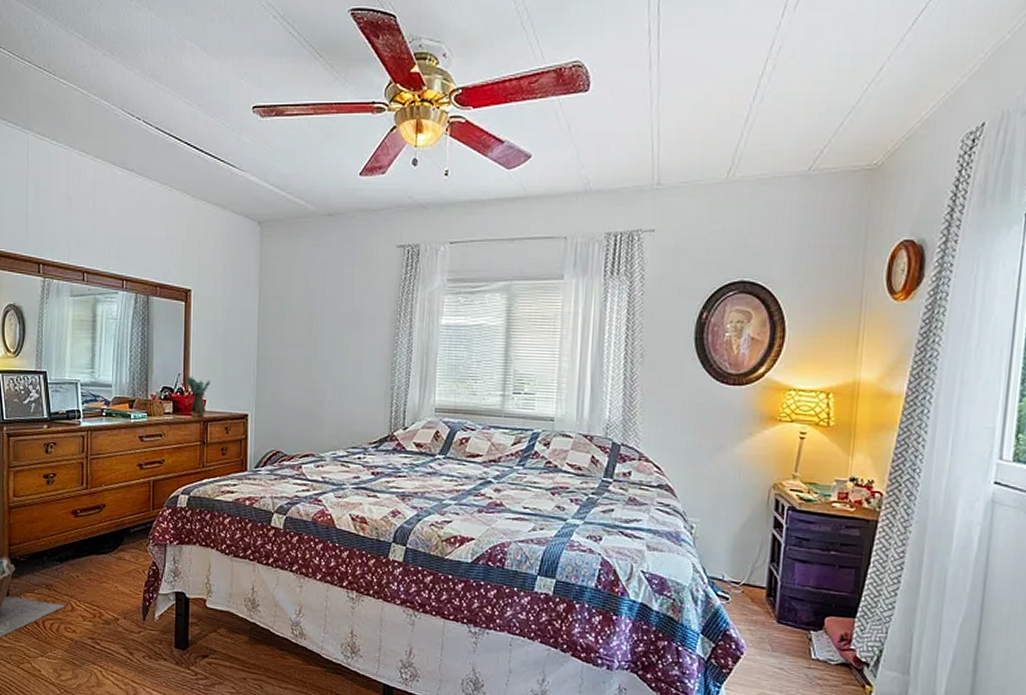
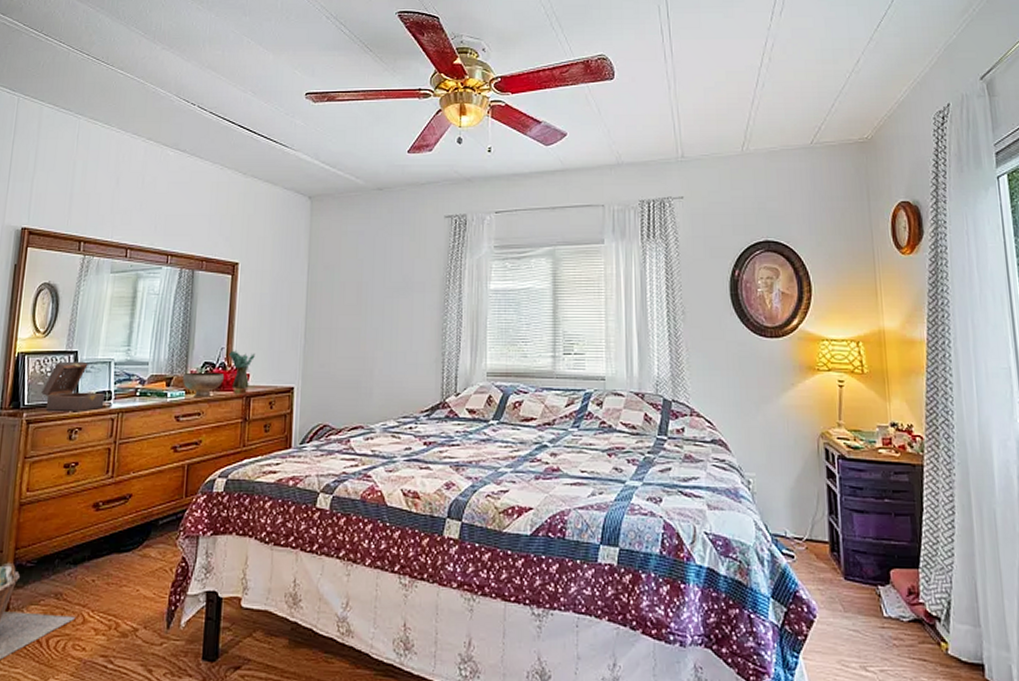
jewelry box: none [17,380,74,429] -> present [41,361,105,413]
bowl: none [143,396,183,421] -> present [182,372,225,399]

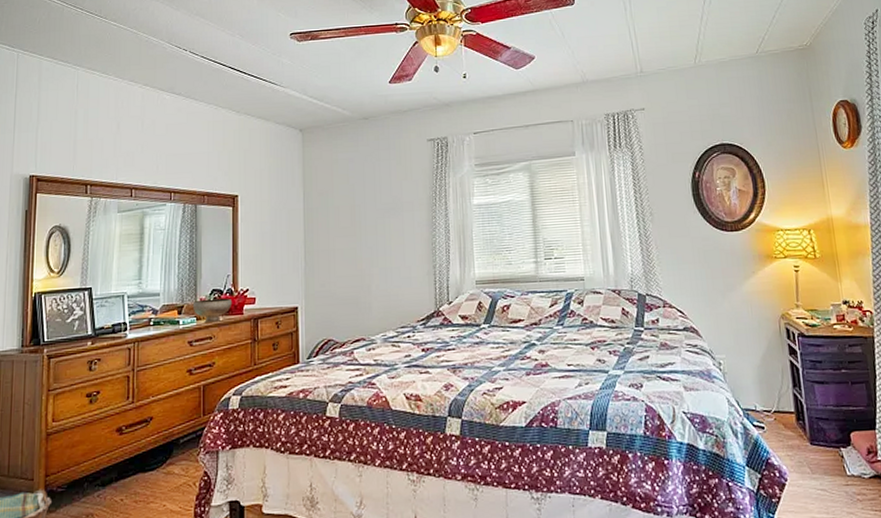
jewelry box: present [41,361,105,413] -> none [60,296,120,347]
vase: present [228,349,255,395] -> none [234,275,259,318]

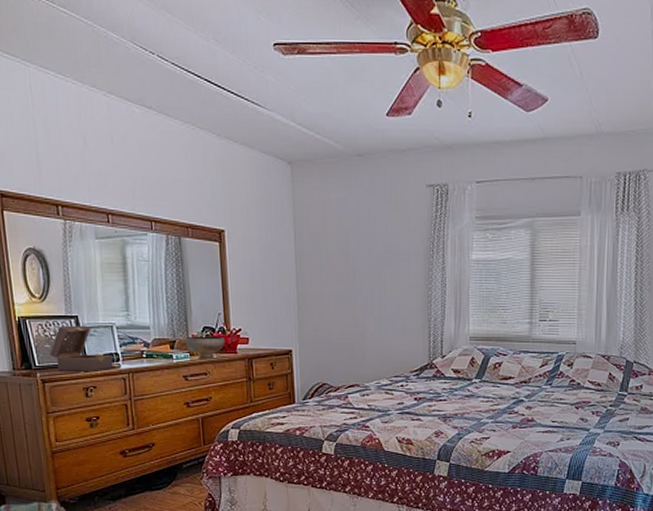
jewelry box: none [60,296,120,347] -> present [50,325,114,373]

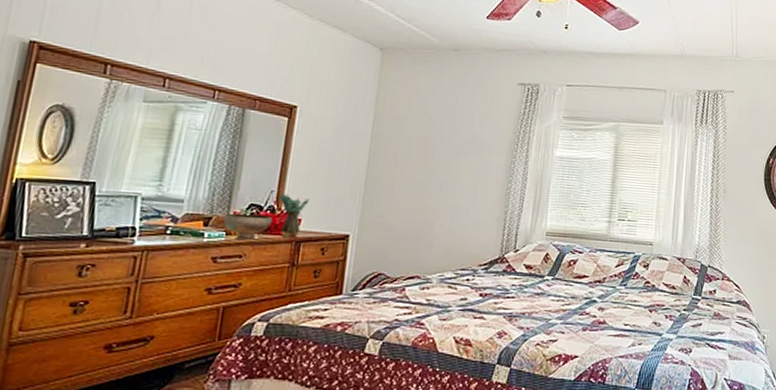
jewelry box: present [50,325,114,373] -> none [45,192,128,248]
vase: none [225,314,252,356] -> present [278,192,309,239]

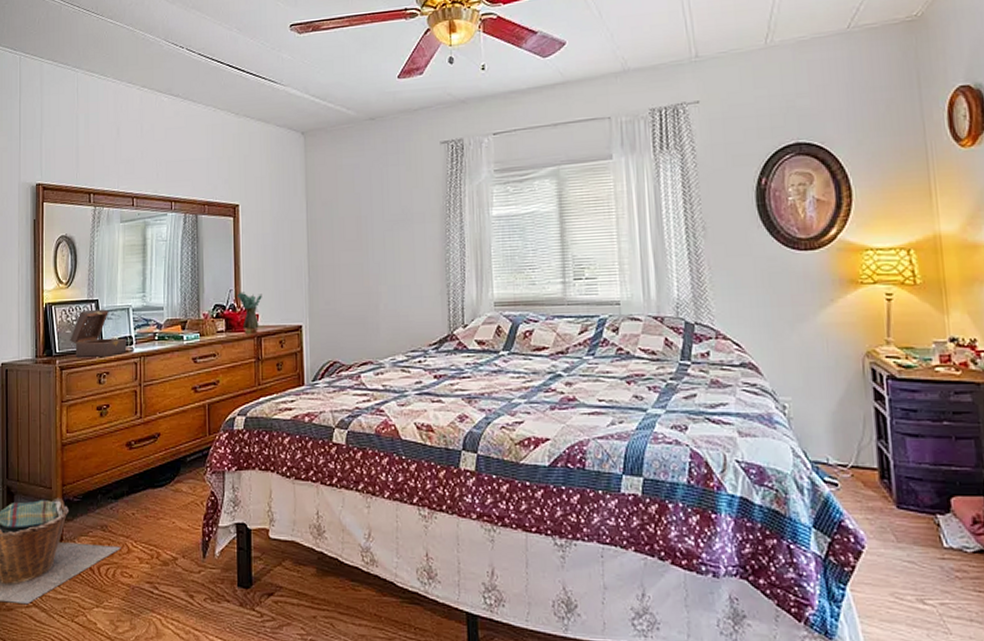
jewelry box: none [45,192,128,248] -> present [70,309,127,359]
bowl: present [222,213,273,241] -> none [195,314,235,340]

